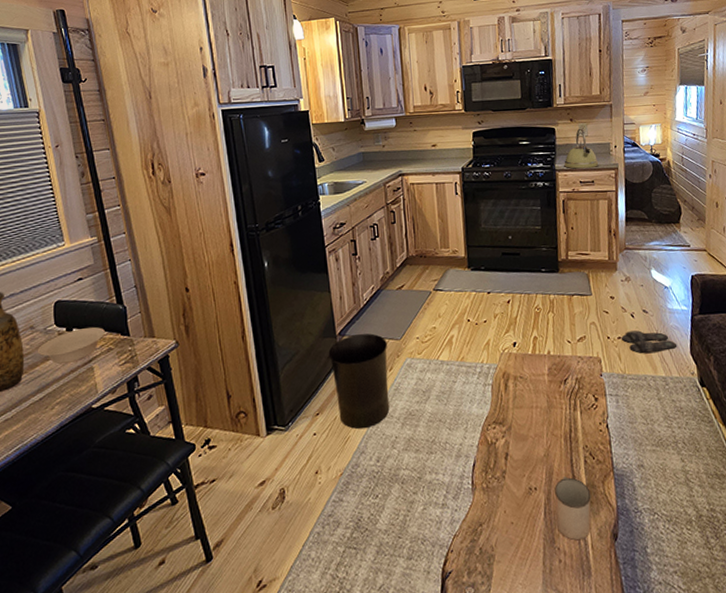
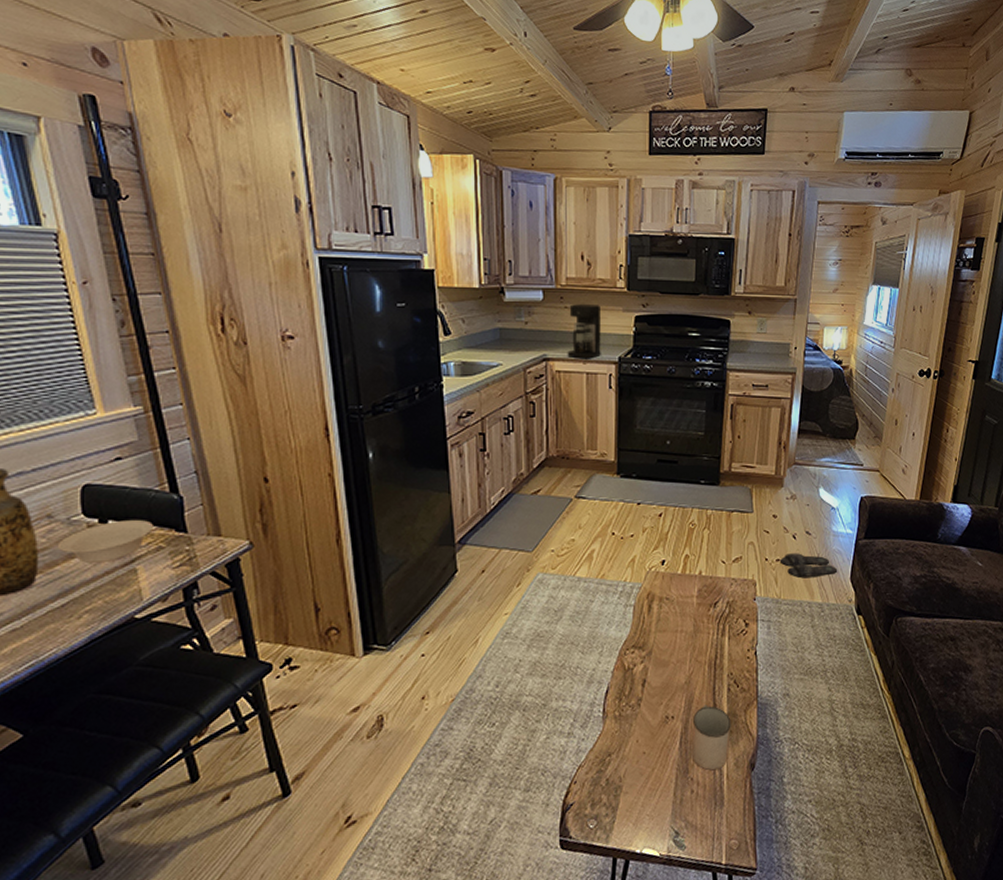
waste bin: present [328,333,390,429] -> none [444,542,517,650]
coffee maker: none [417,125,447,172] -> present [567,303,601,359]
kettle: present [564,128,599,170] -> none [737,323,775,371]

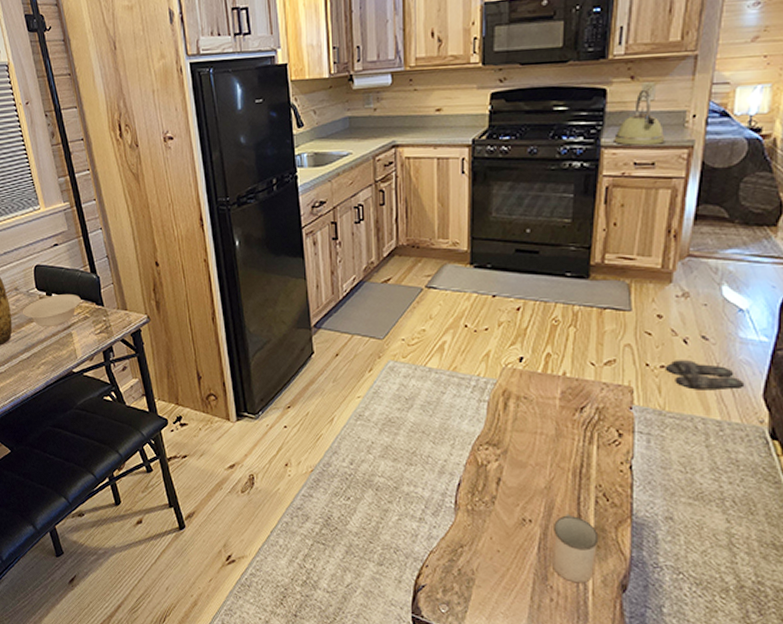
coffee maker: present [567,303,601,359] -> none [416,83,453,144]
kettle: none [737,323,775,371] -> present [614,89,665,147]

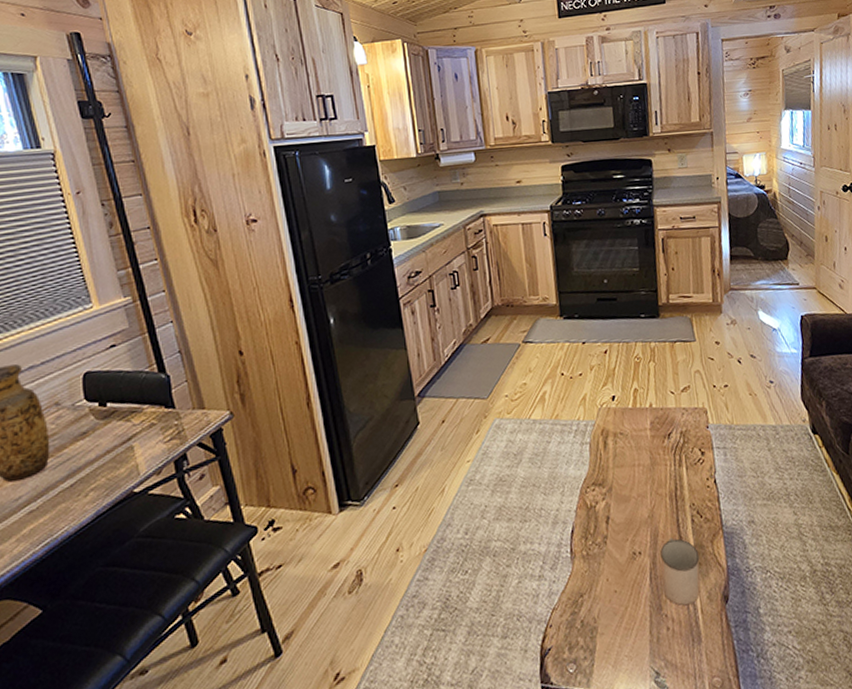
bowl: present [22,295,81,326] -> none [64,400,145,444]
kettle: present [614,89,665,147] -> none [662,159,700,205]
slippers: present [666,360,745,391] -> none [728,377,788,402]

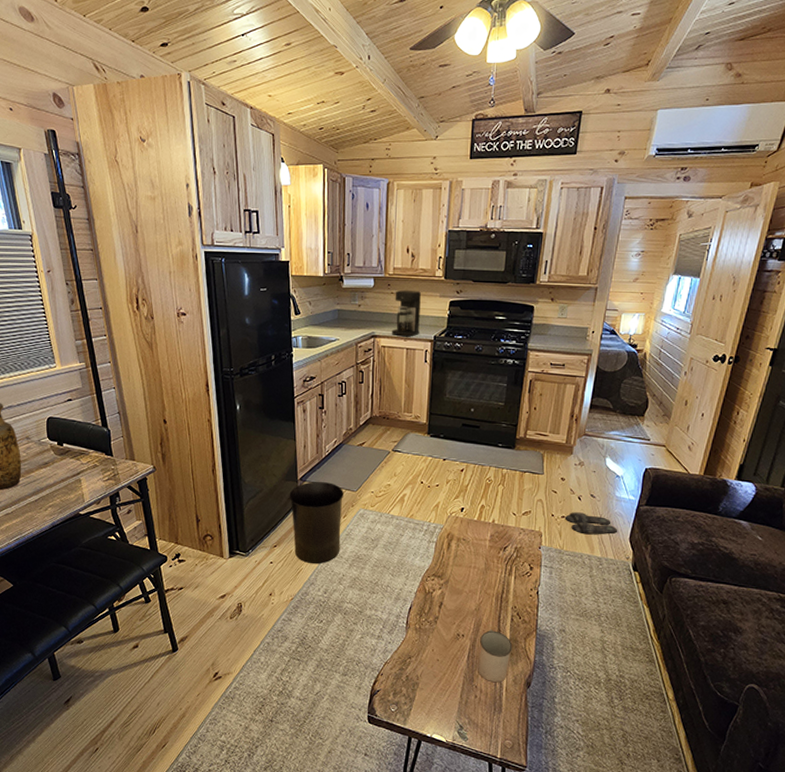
waste bin: none [406,393,478,500] -> present [289,481,344,564]
coffee maker: none [500,159,534,212] -> present [391,289,421,337]
slippers: none [728,377,788,402] -> present [565,512,618,535]

